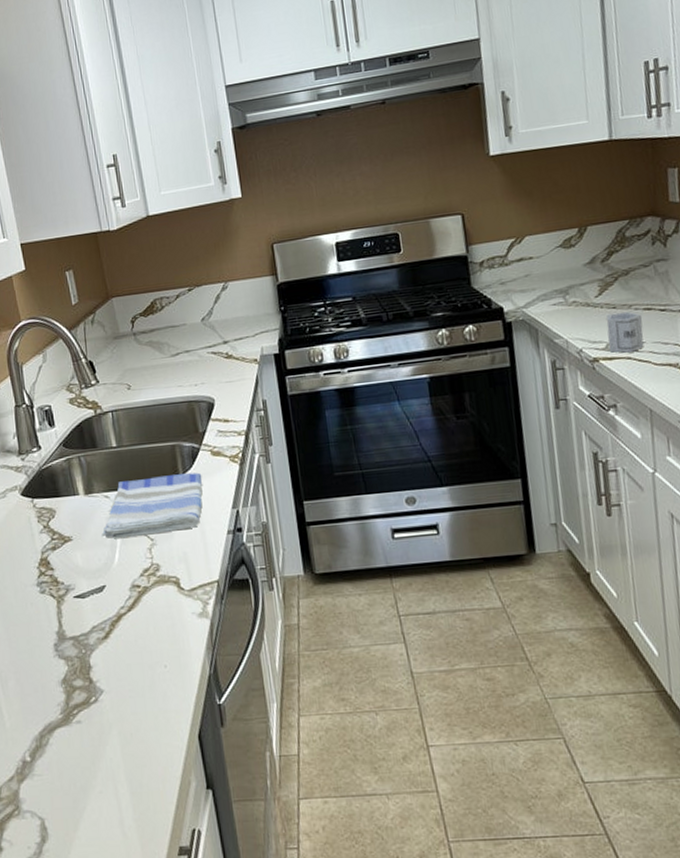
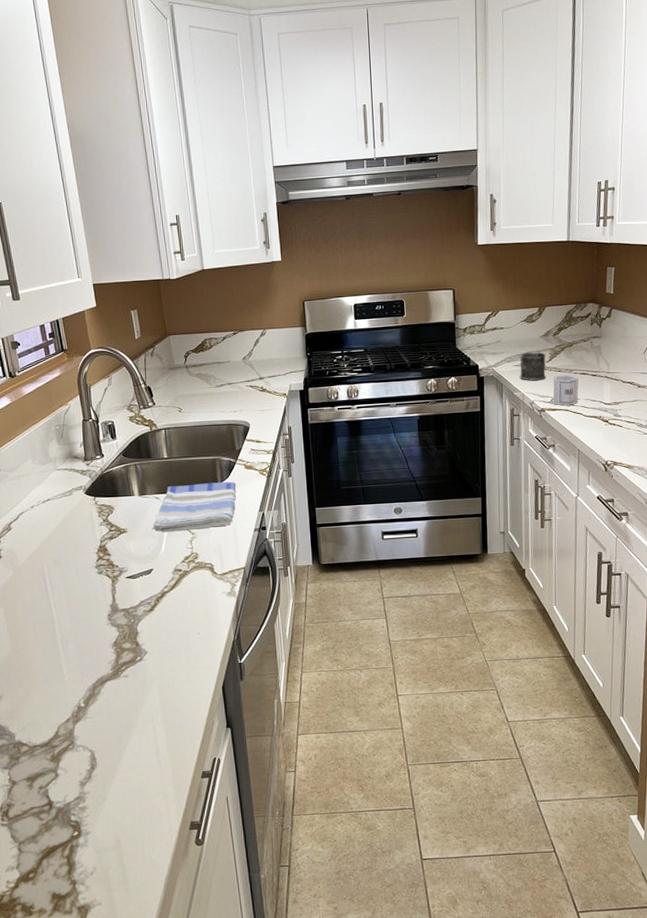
mug: none [558,284,596,324] -> present [519,351,546,381]

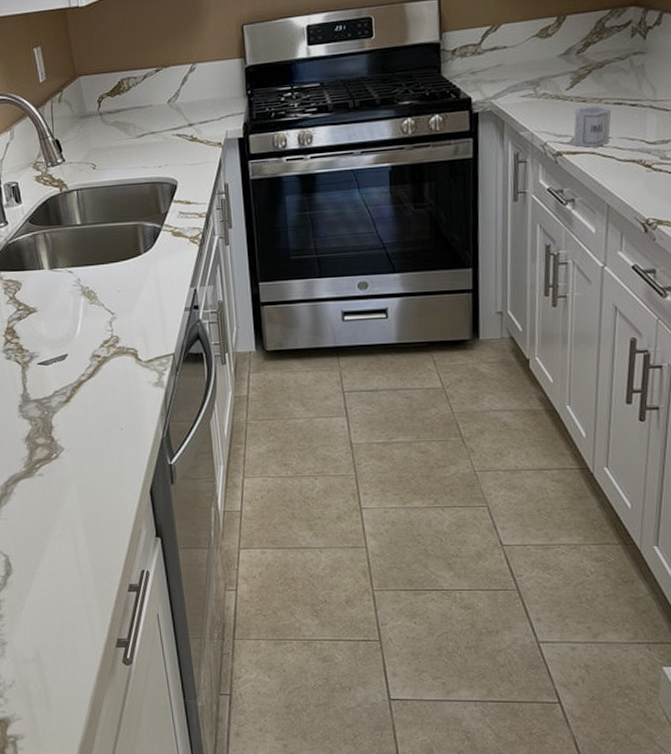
dish towel: present [151,482,237,532] -> none [65,252,163,312]
mug: present [519,351,546,381] -> none [527,76,565,116]

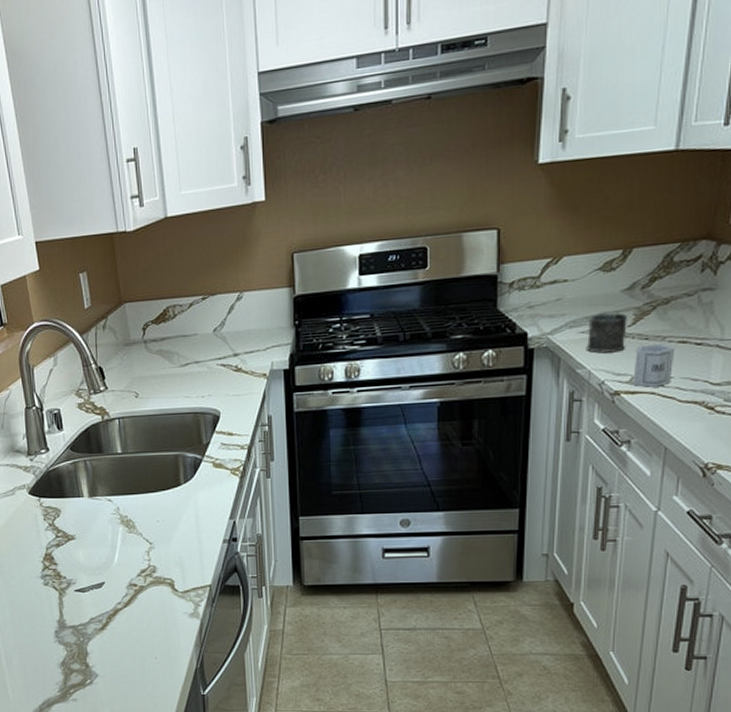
mug: none [527,76,565,116] -> present [586,312,627,354]

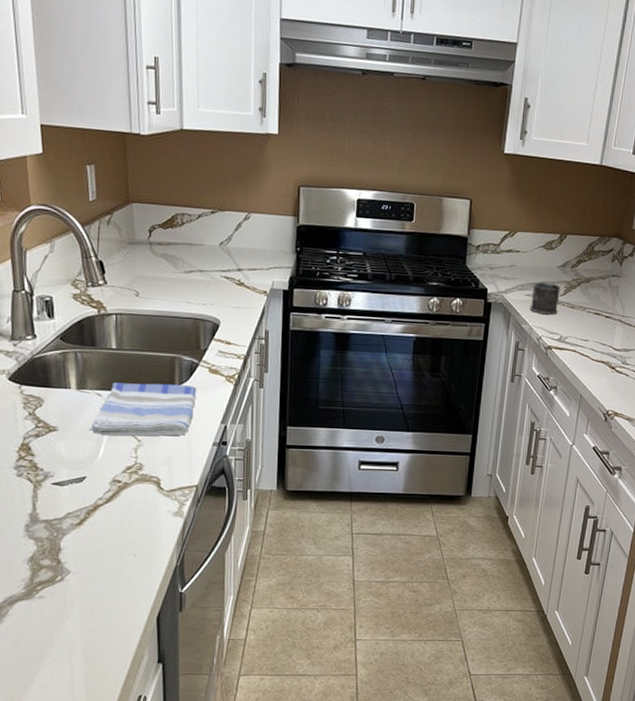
dish towel: none [103,483,203,541] -> present [89,382,197,436]
cup: present [633,343,676,387] -> none [561,311,592,347]

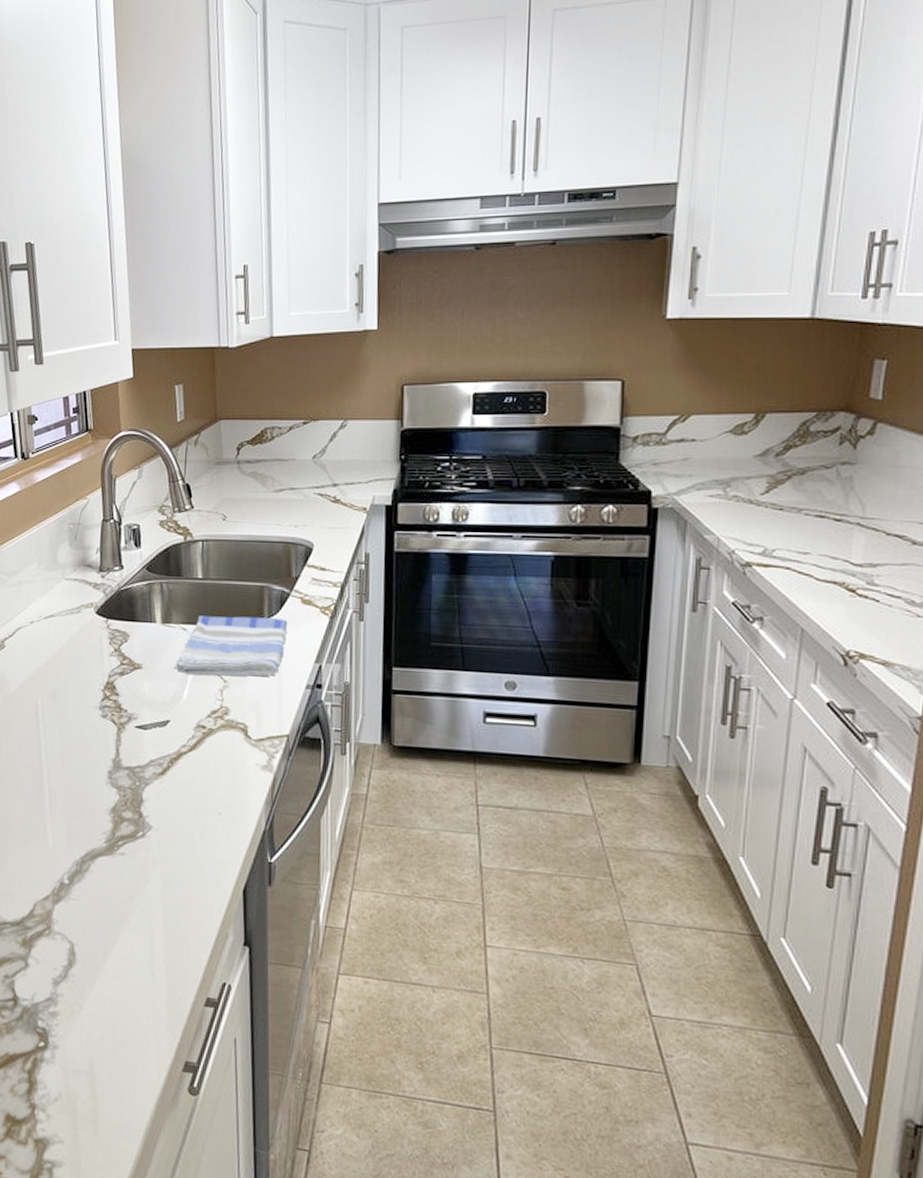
mug: present [529,281,560,315] -> none [714,477,760,521]

